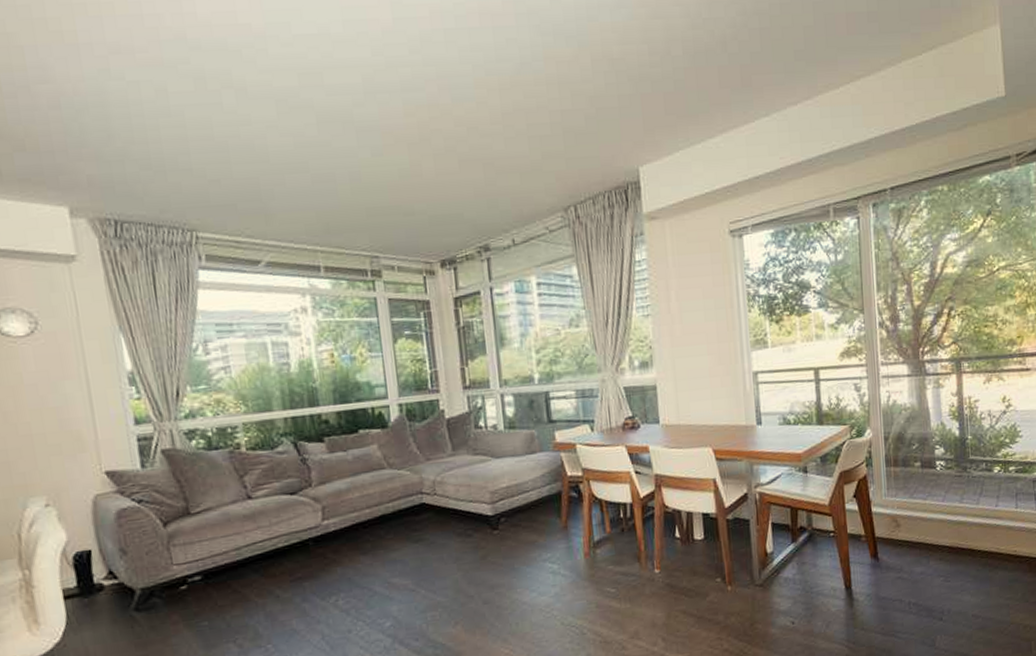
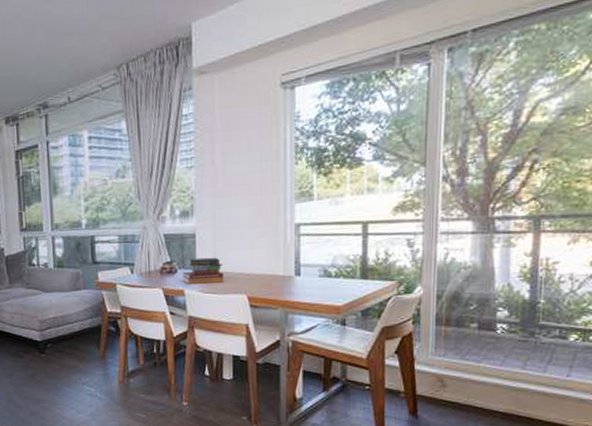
books: none [645,409,688,440] -> present [182,257,224,284]

